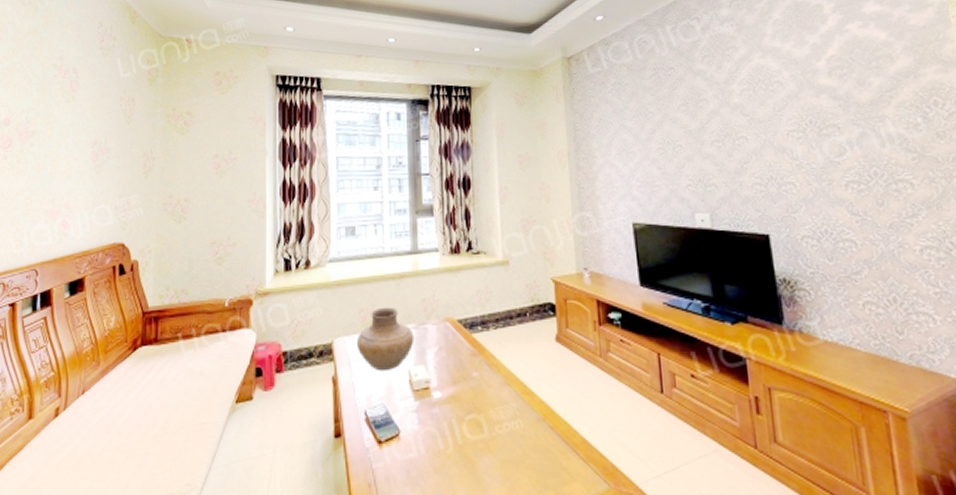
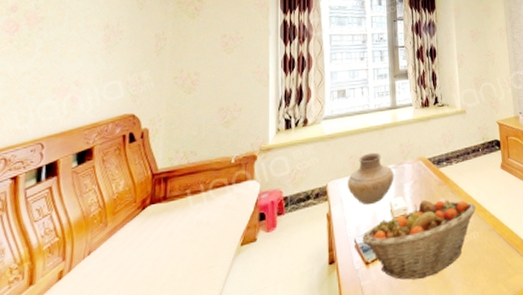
fruit basket: none [374,373,520,470] -> present [362,199,476,280]

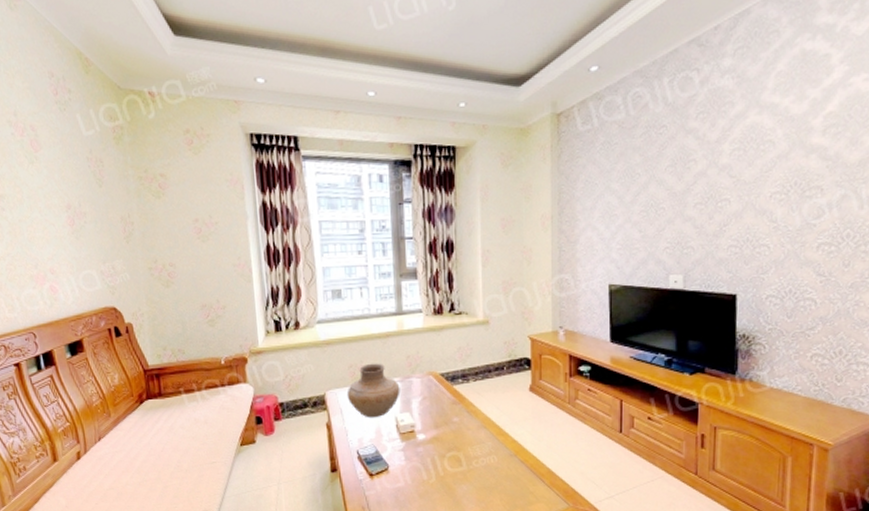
fruit basket: present [362,199,476,280] -> none [365,418,495,495]

